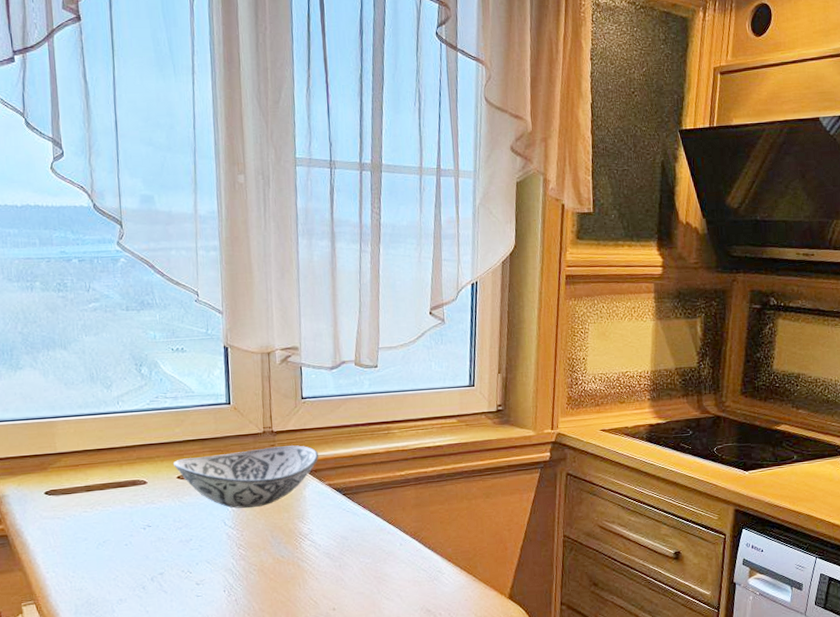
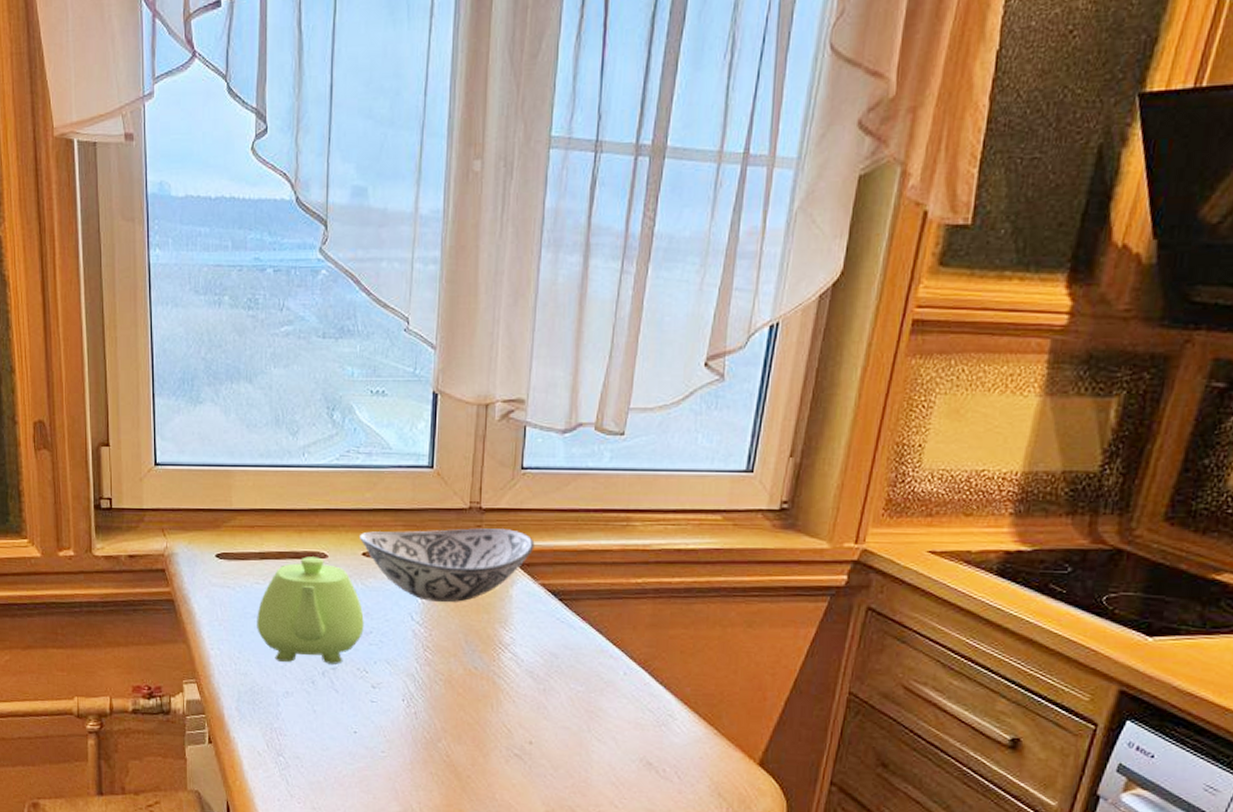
teapot: none [87,484,185,575] -> present [257,556,364,665]

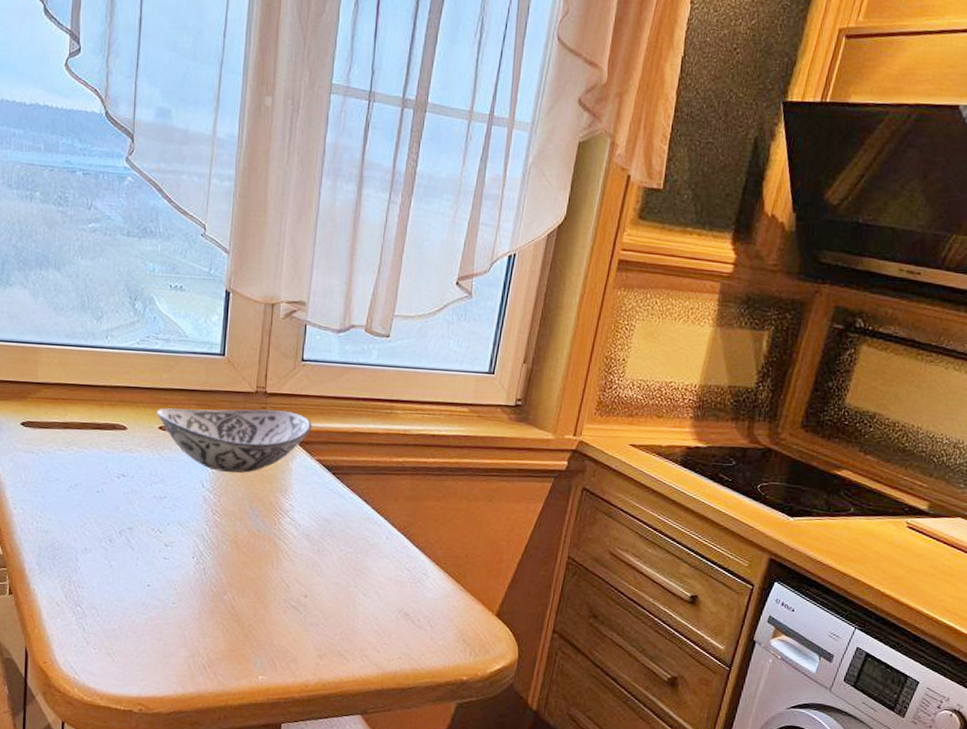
teapot: present [257,556,364,665] -> none [58,428,159,525]

